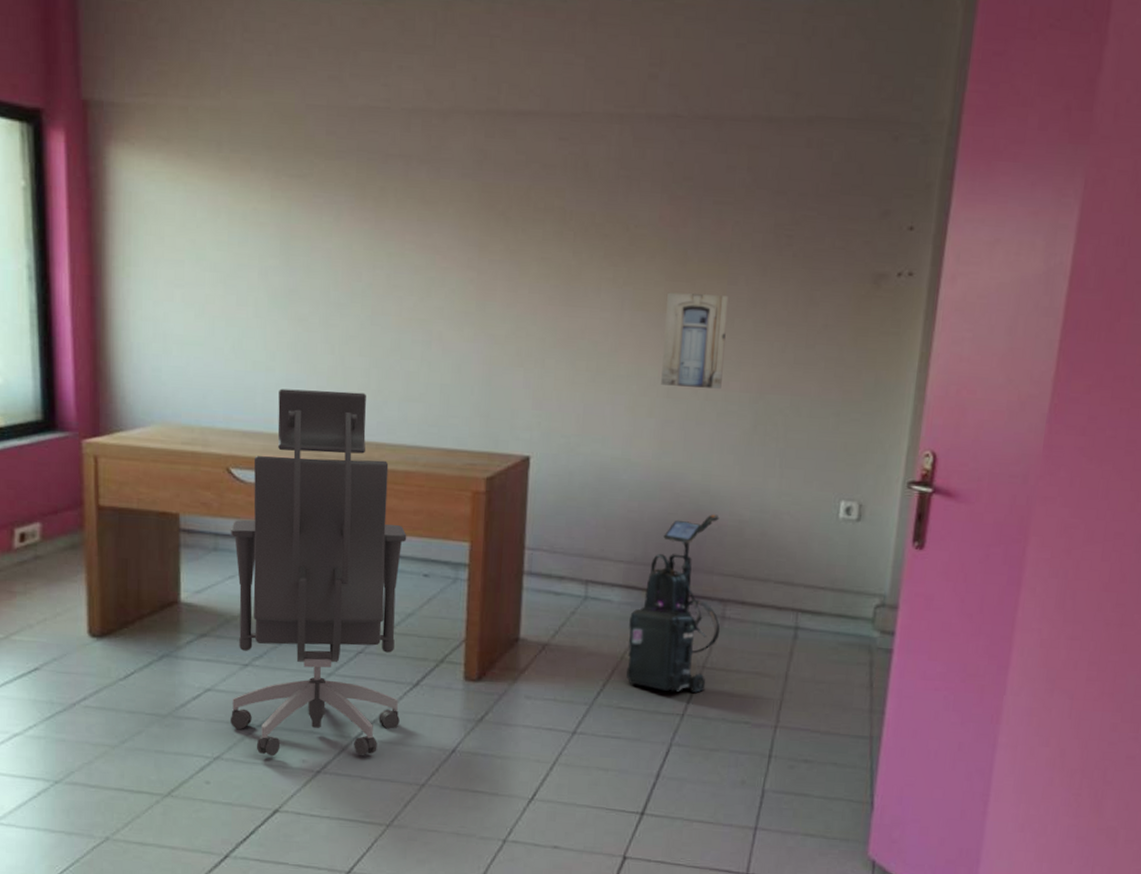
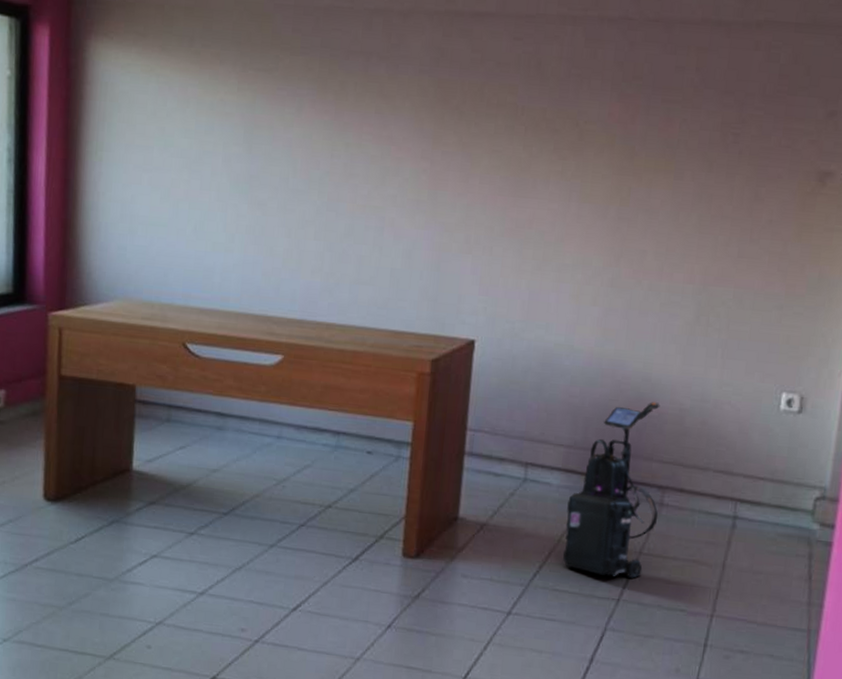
office chair: present [231,388,407,757] -> none [174,269,353,628]
wall art: present [661,292,730,389] -> none [605,185,676,280]

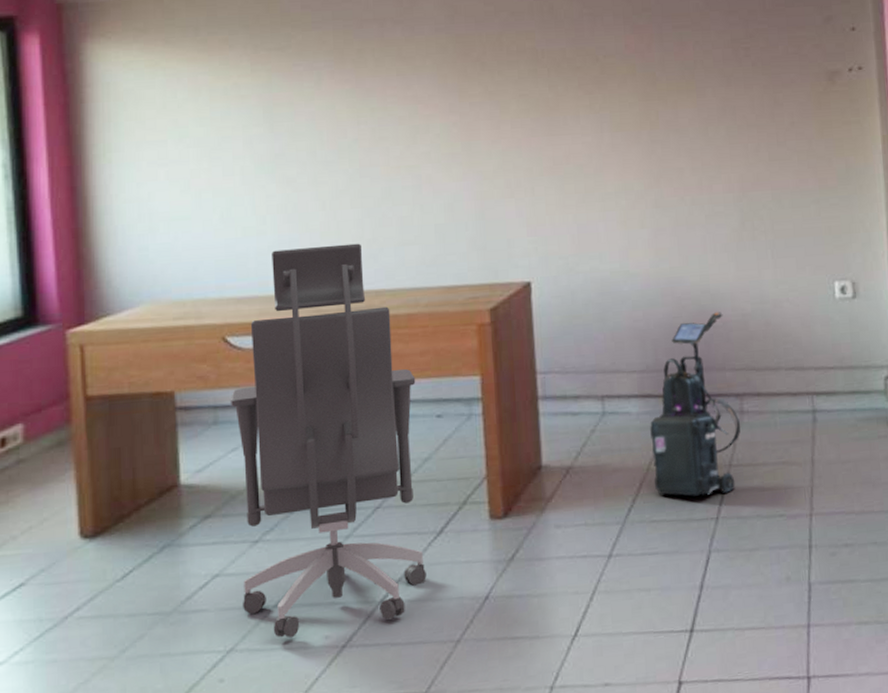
office chair: none [174,269,353,628] -> present [231,243,427,638]

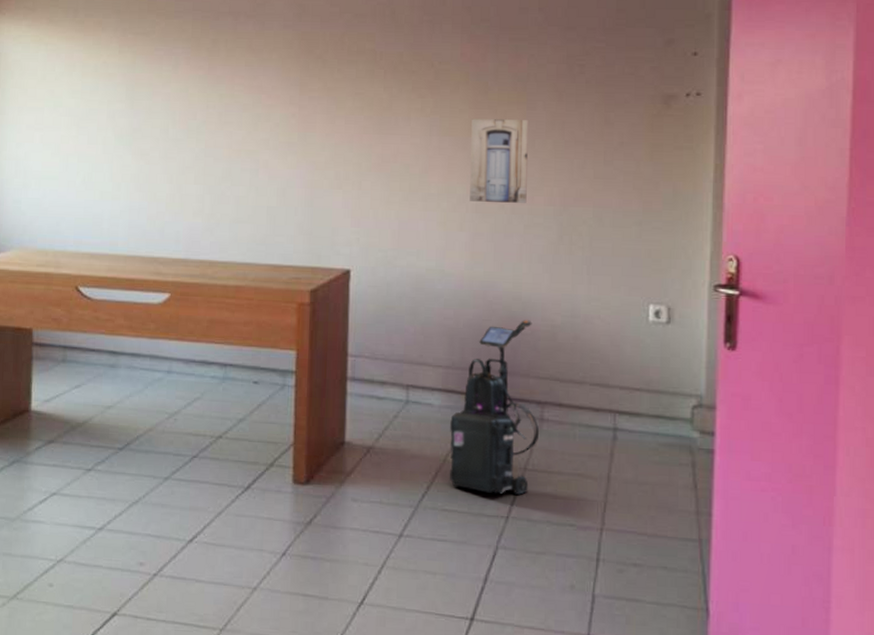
office chair: present [231,243,427,638] -> none [74,215,238,559]
wall art: none [642,108,706,197] -> present [470,119,530,203]

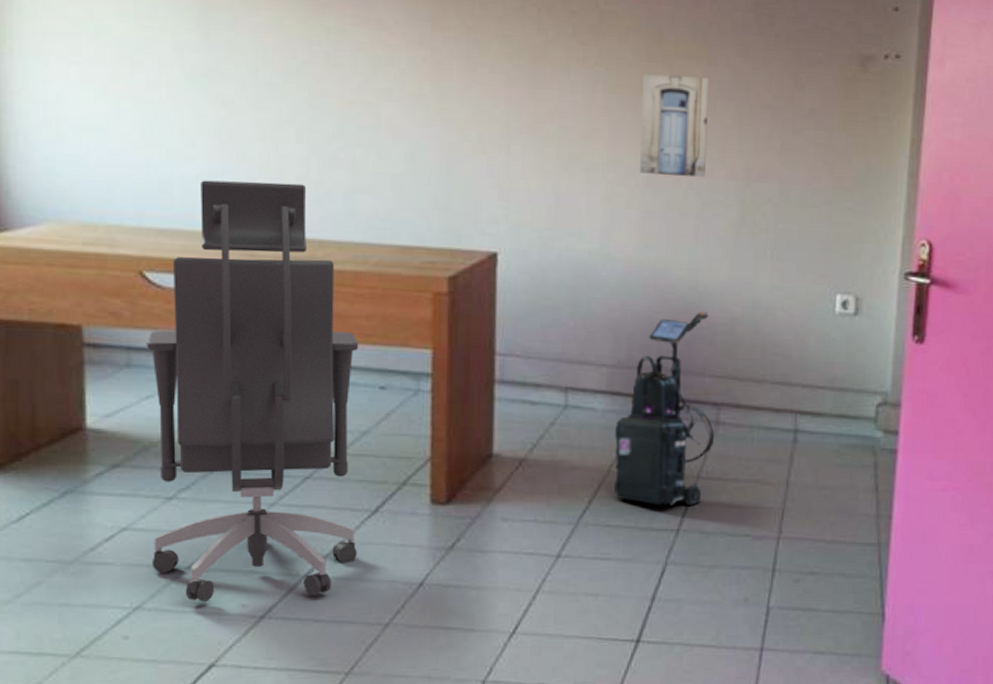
office chair: none [74,215,238,559] -> present [147,180,359,603]

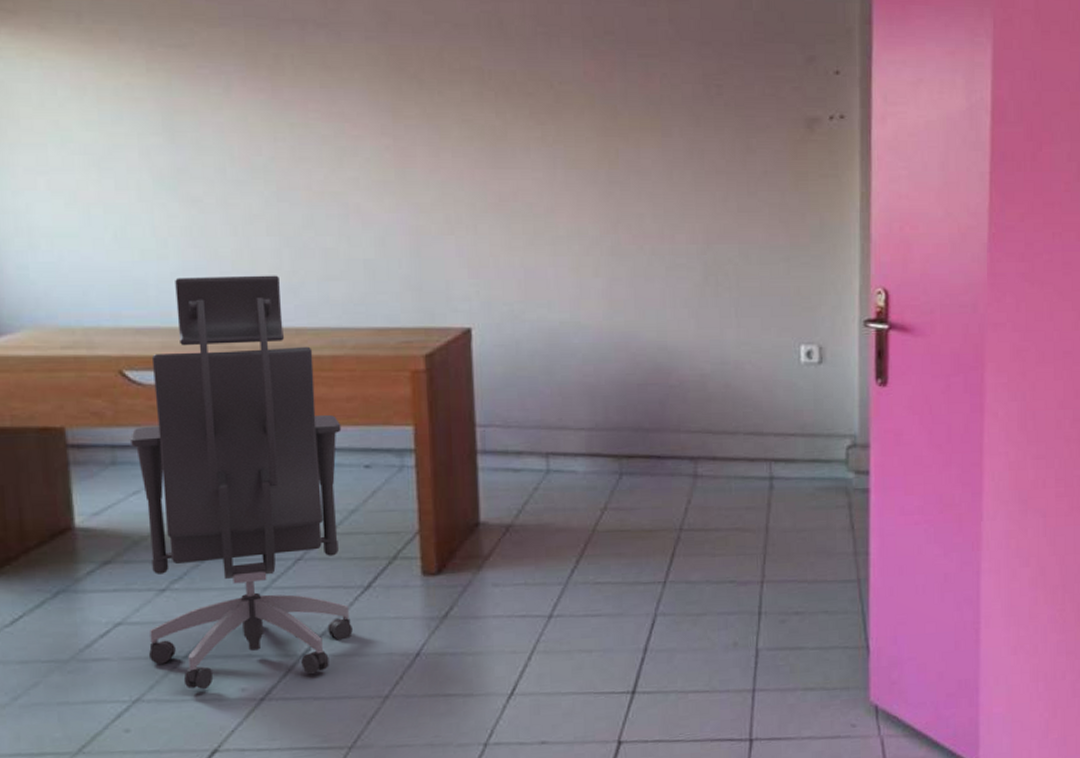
vacuum cleaner: present [614,311,715,505] -> none [597,371,694,559]
wall art: present [640,73,711,177] -> none [601,148,667,243]

